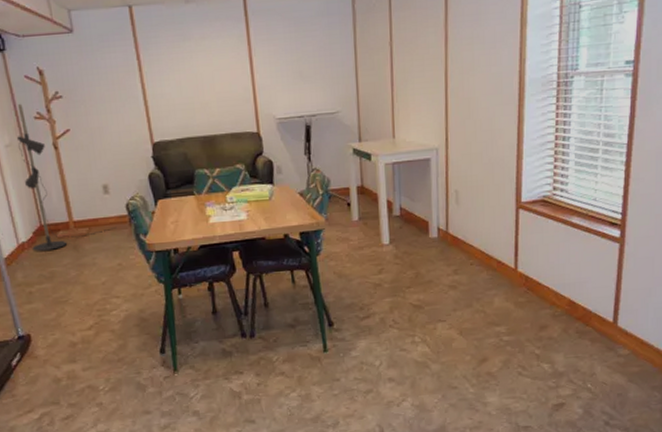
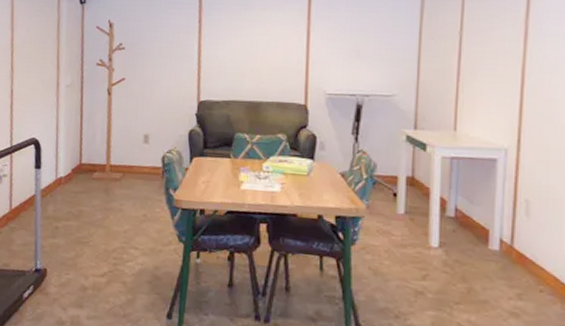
floor lamp: present [17,103,117,251] -> none [67,50,149,189]

